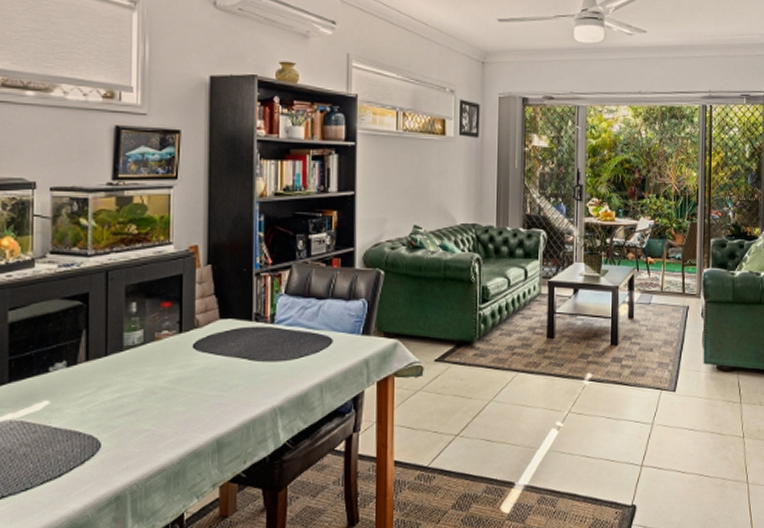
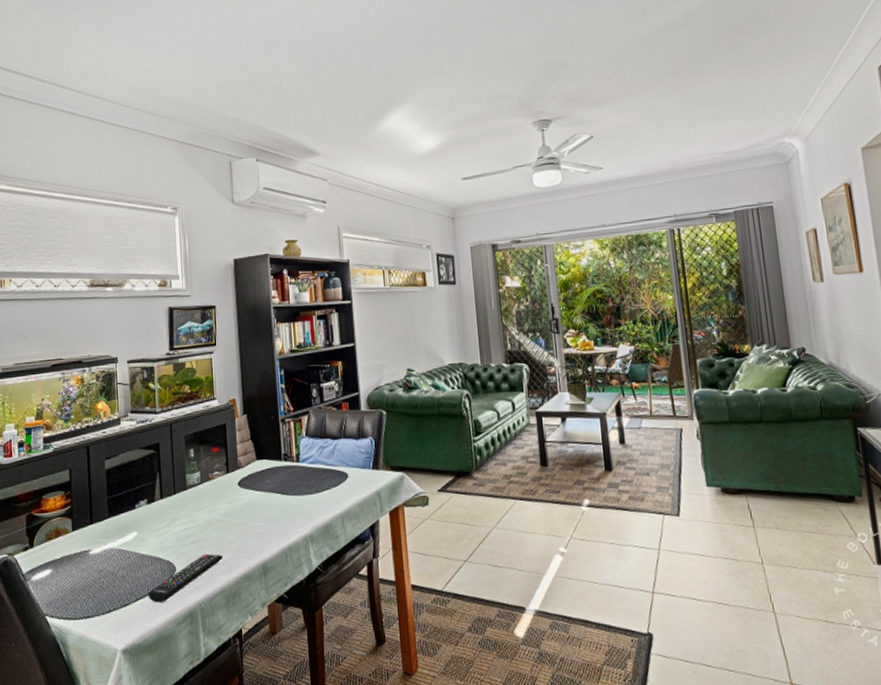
remote control: none [59,427,166,486] -> present [148,554,223,603]

